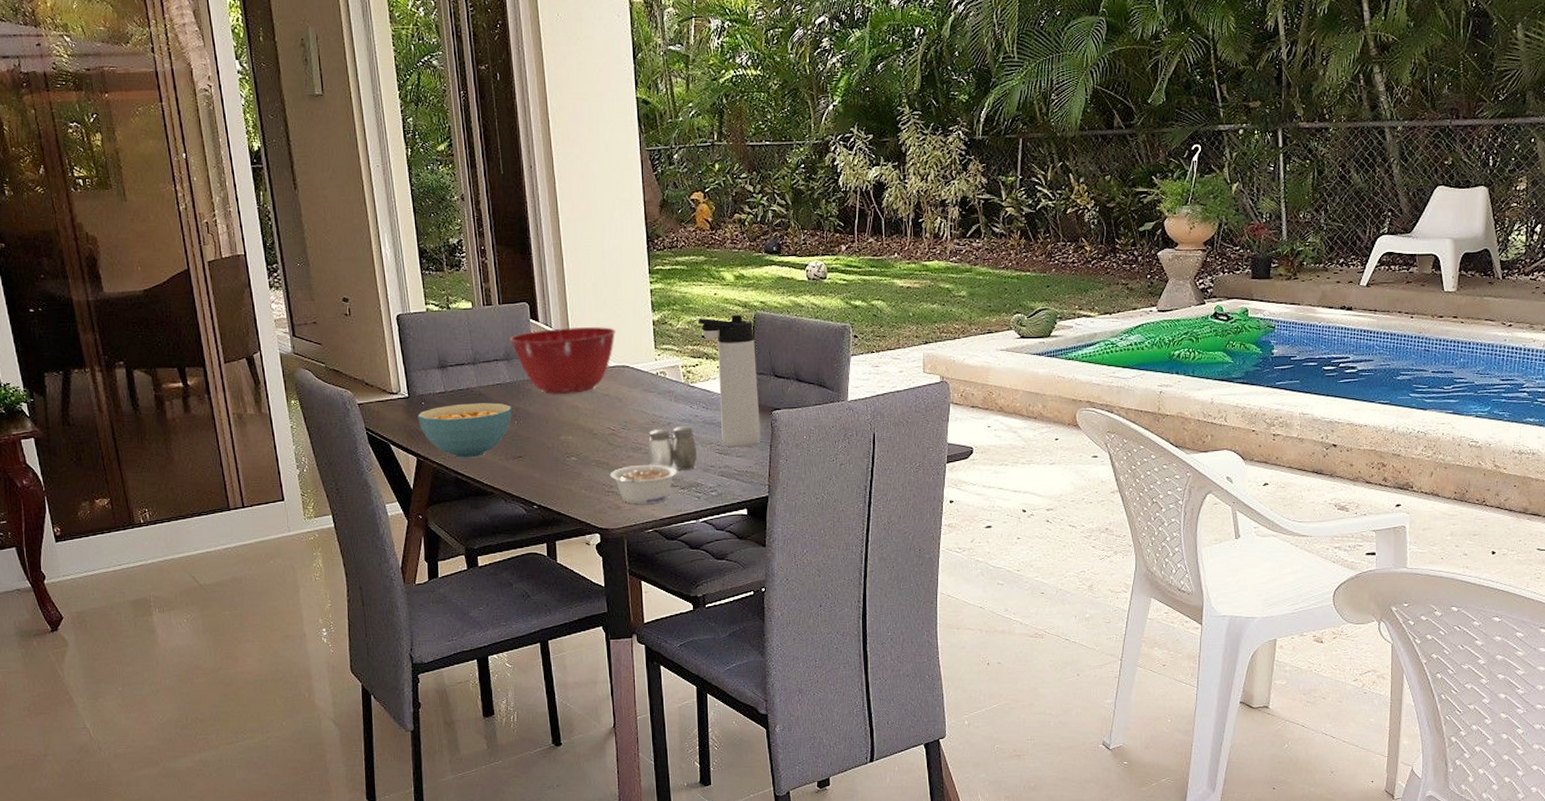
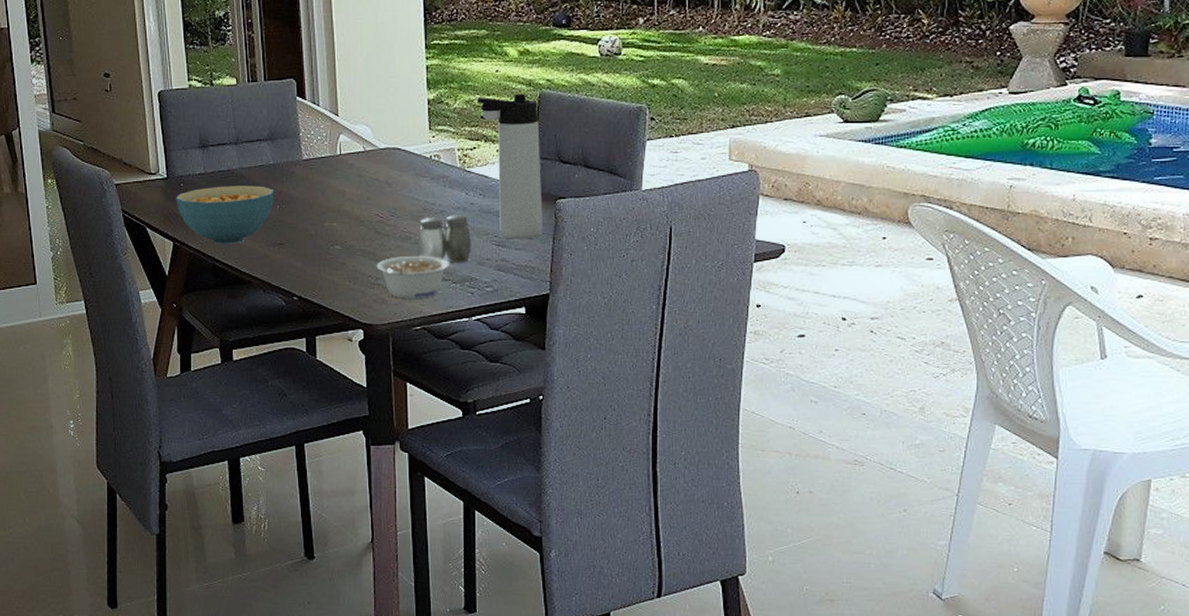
mixing bowl: present [509,326,616,394] -> none [274,105,388,177]

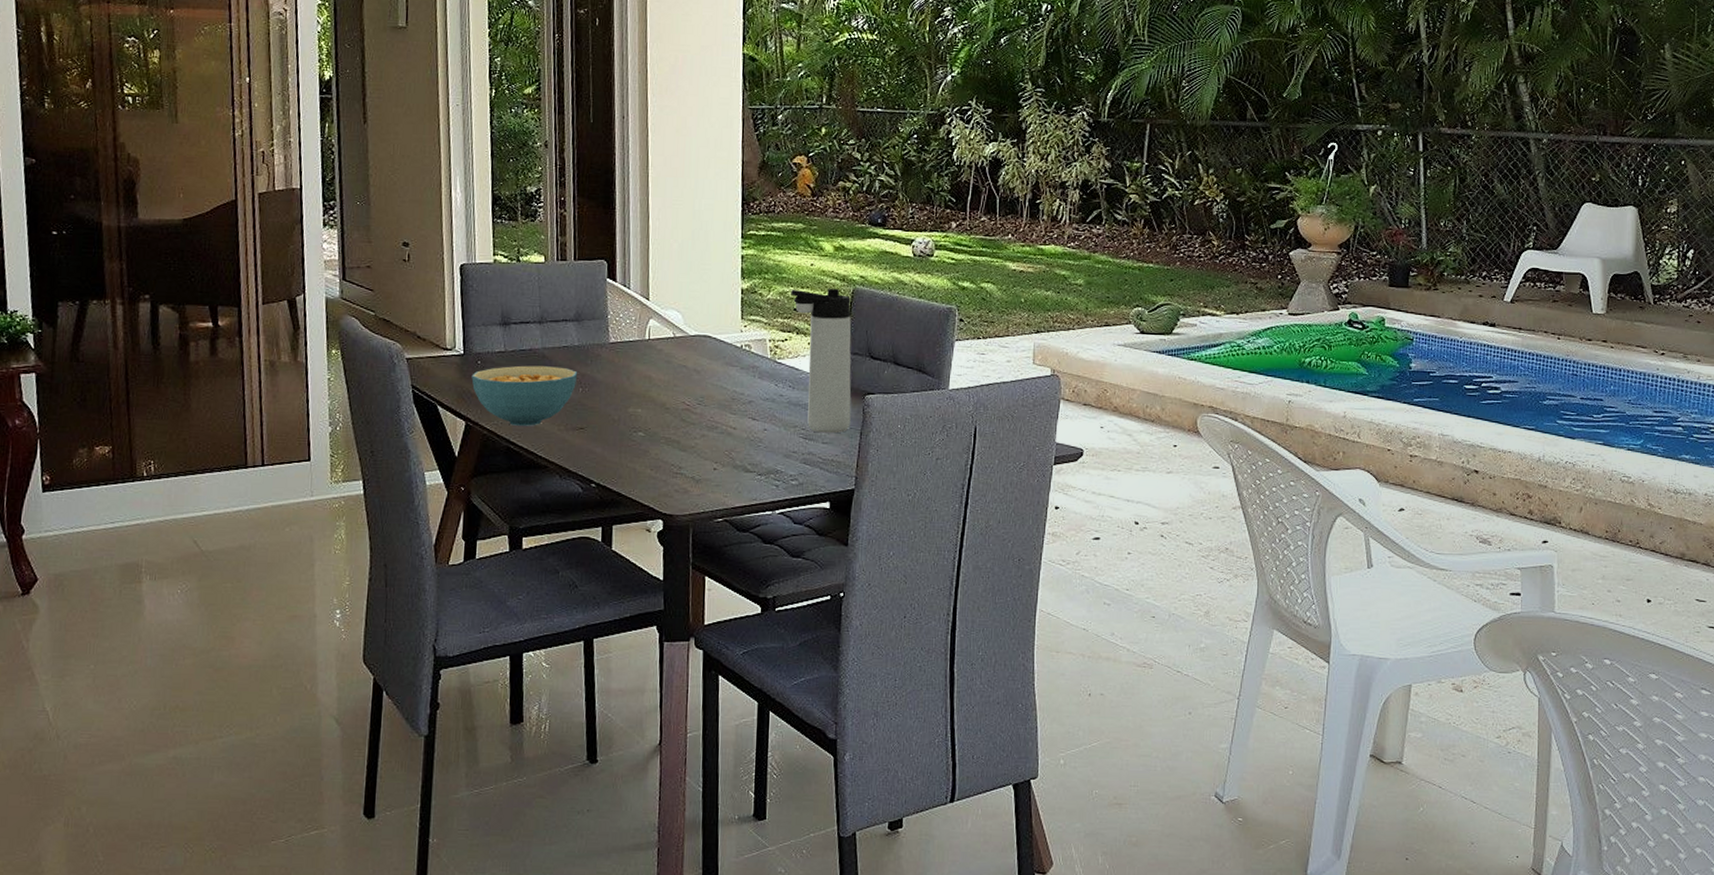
legume: present [376,255,450,299] -> none [680,445,756,490]
salt and pepper shaker: present [418,215,471,263] -> none [724,406,779,455]

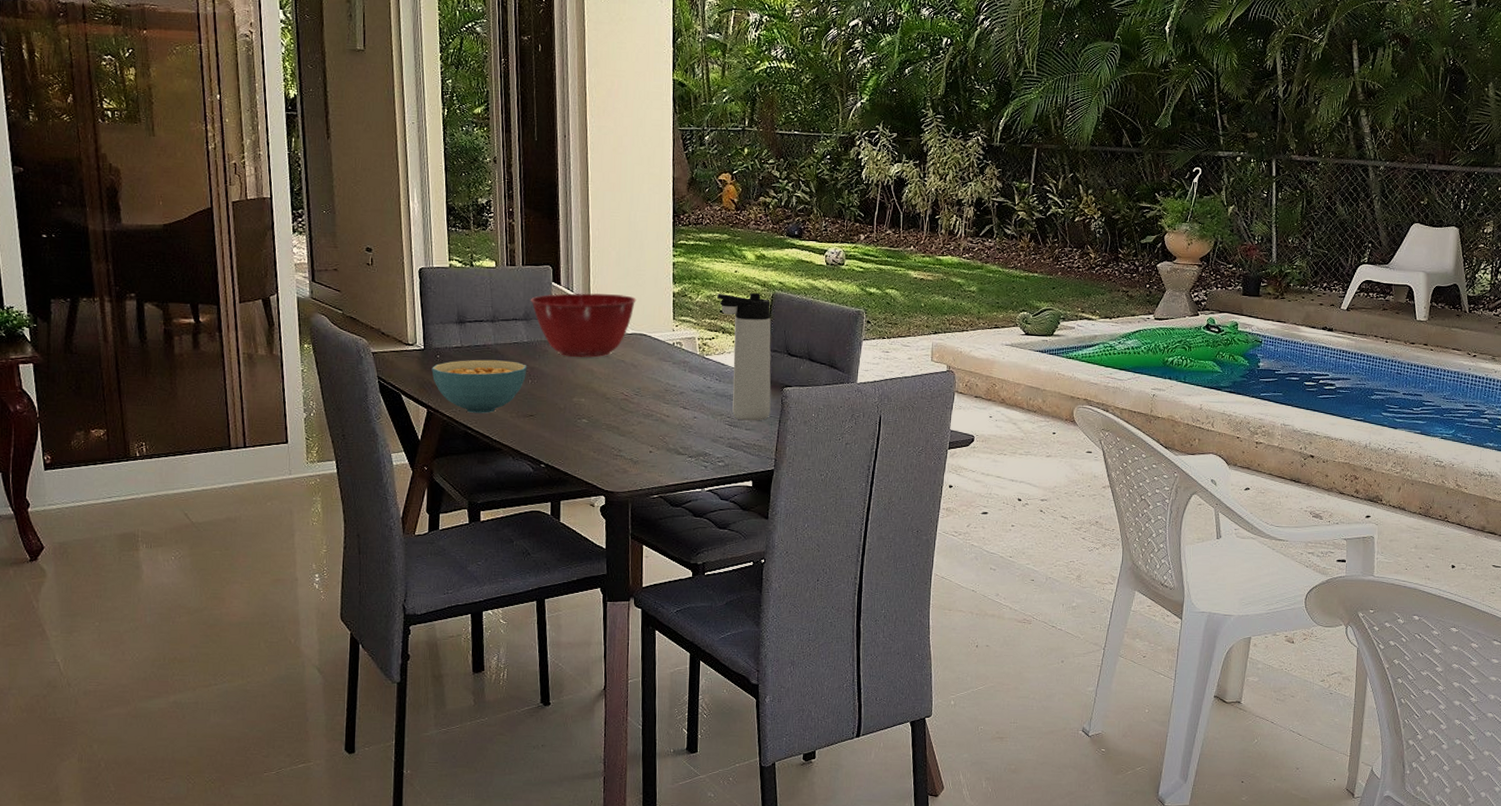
mixing bowl: none [582,290,701,362] -> present [530,292,637,358]

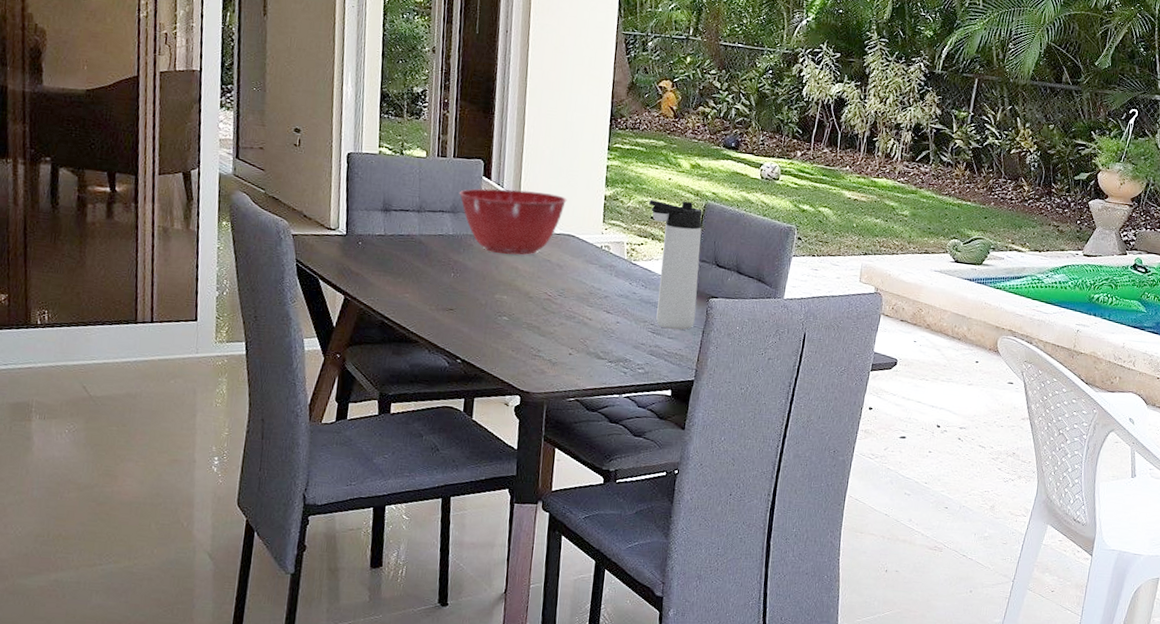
cereal bowl: present [431,359,527,413] -> none [352,248,451,304]

